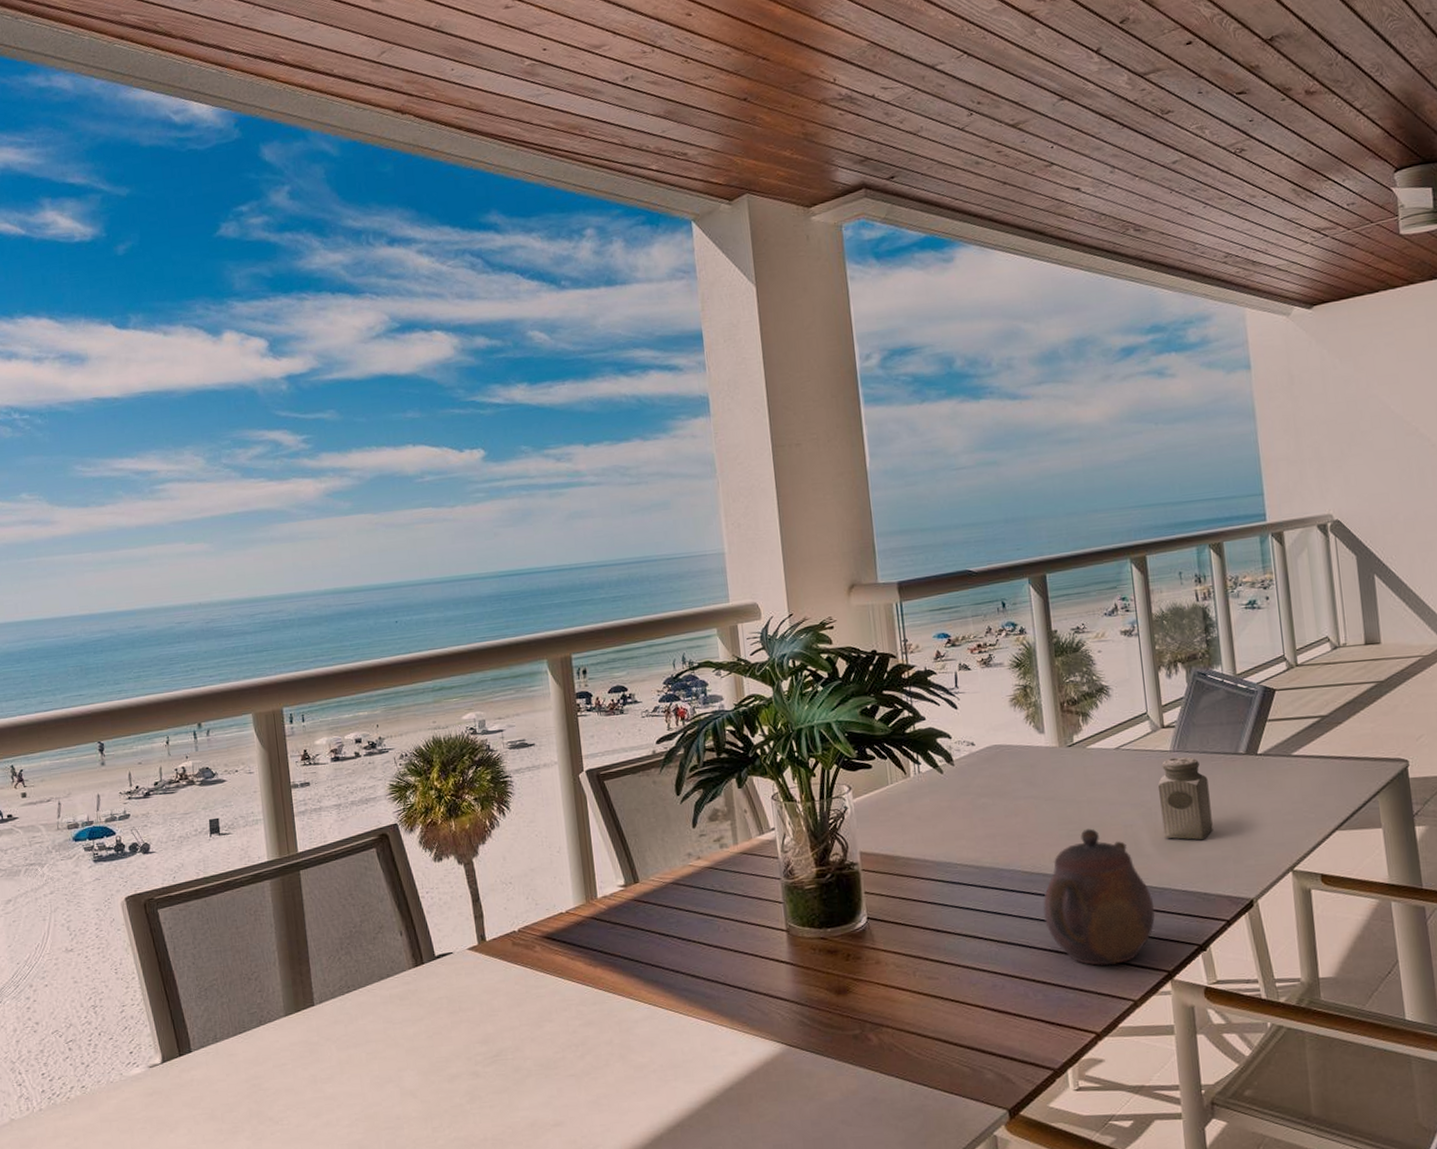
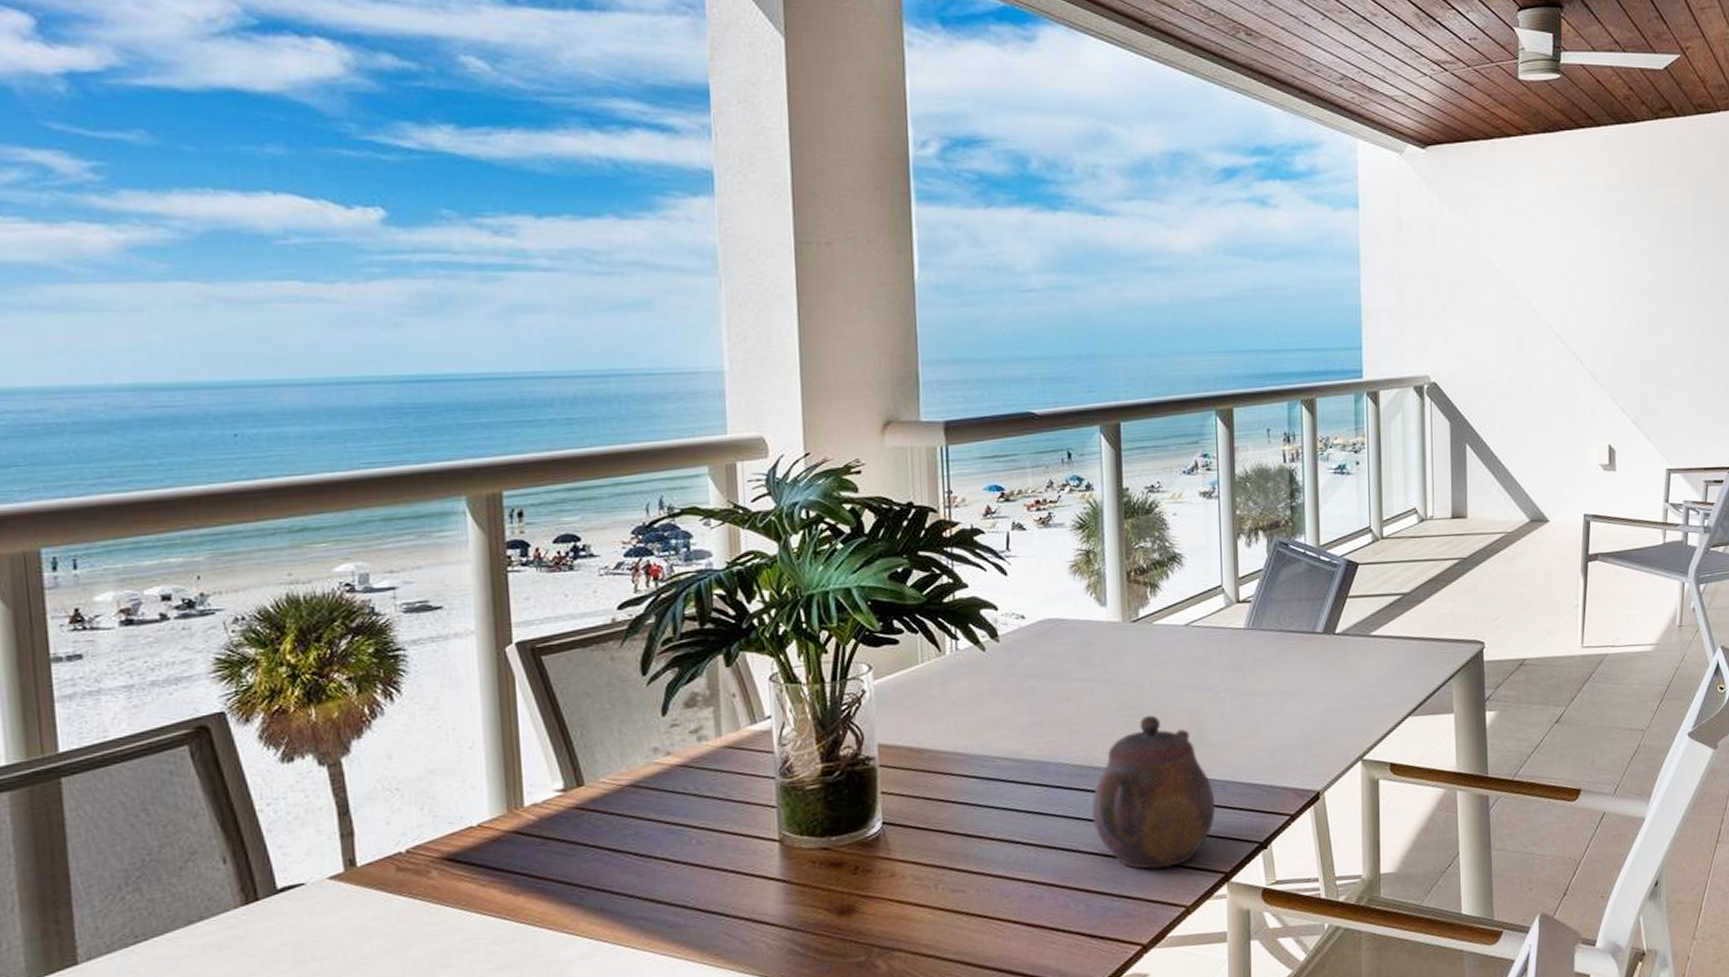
salt shaker: present [1157,756,1213,840] -> none [1228,635,1284,727]

